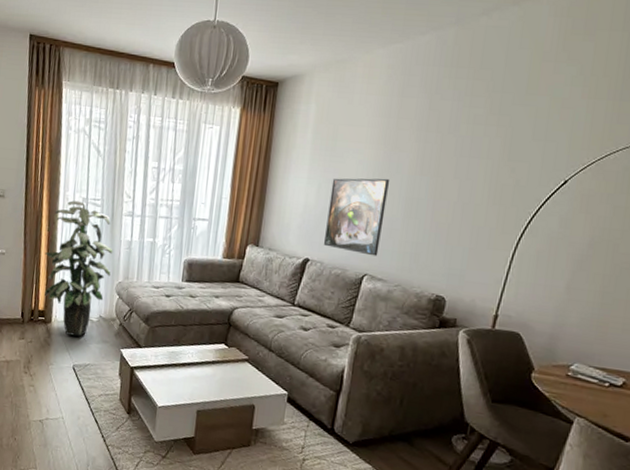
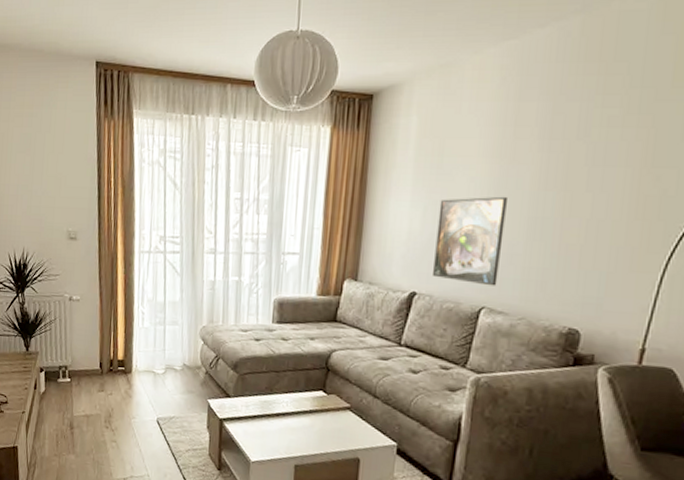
indoor plant: present [45,200,113,337] -> none [122,239,195,387]

